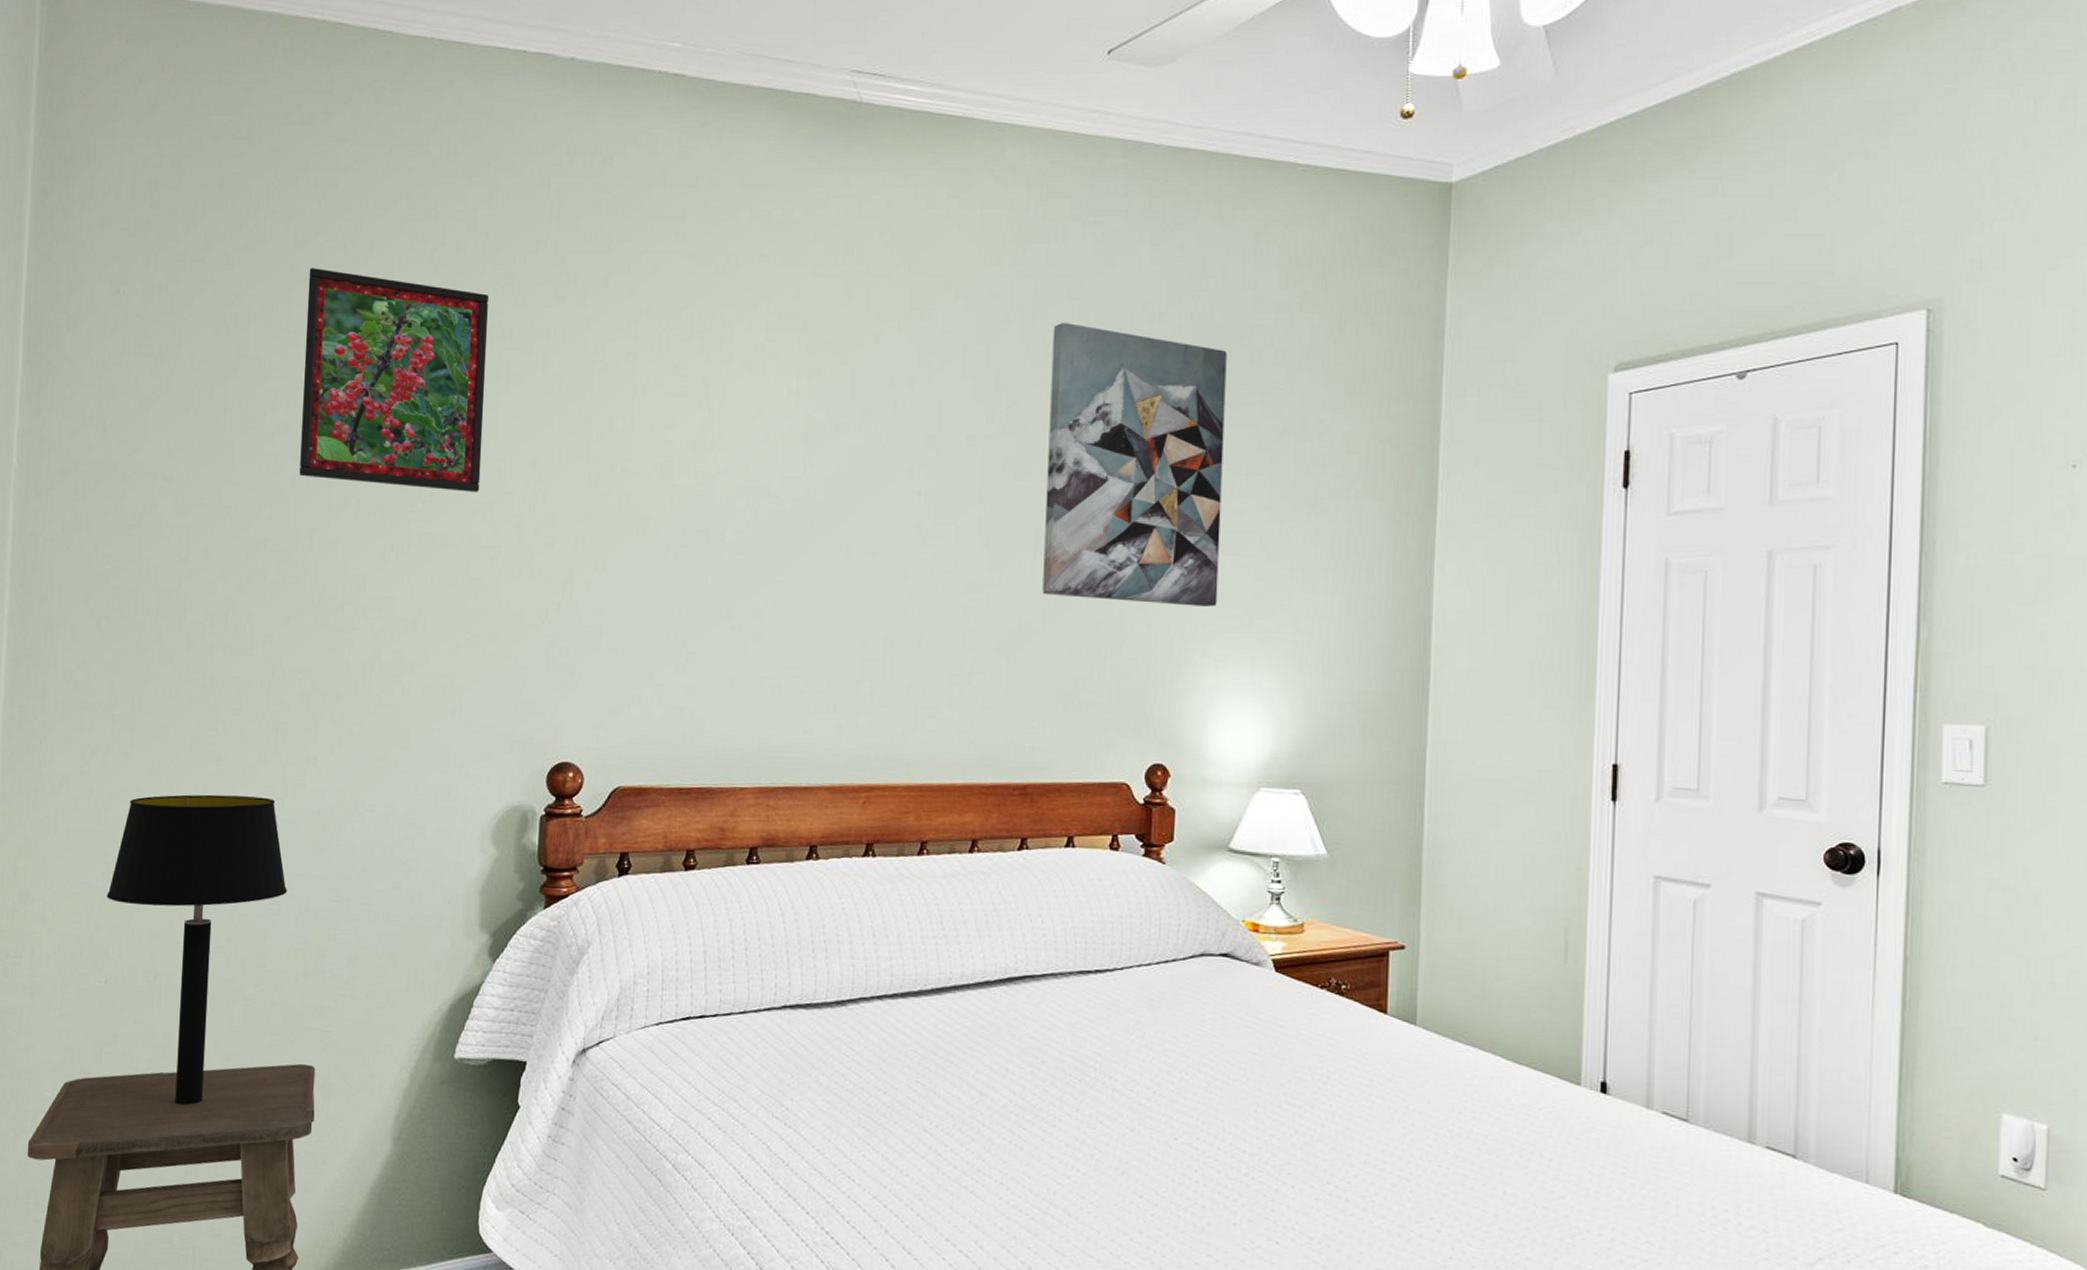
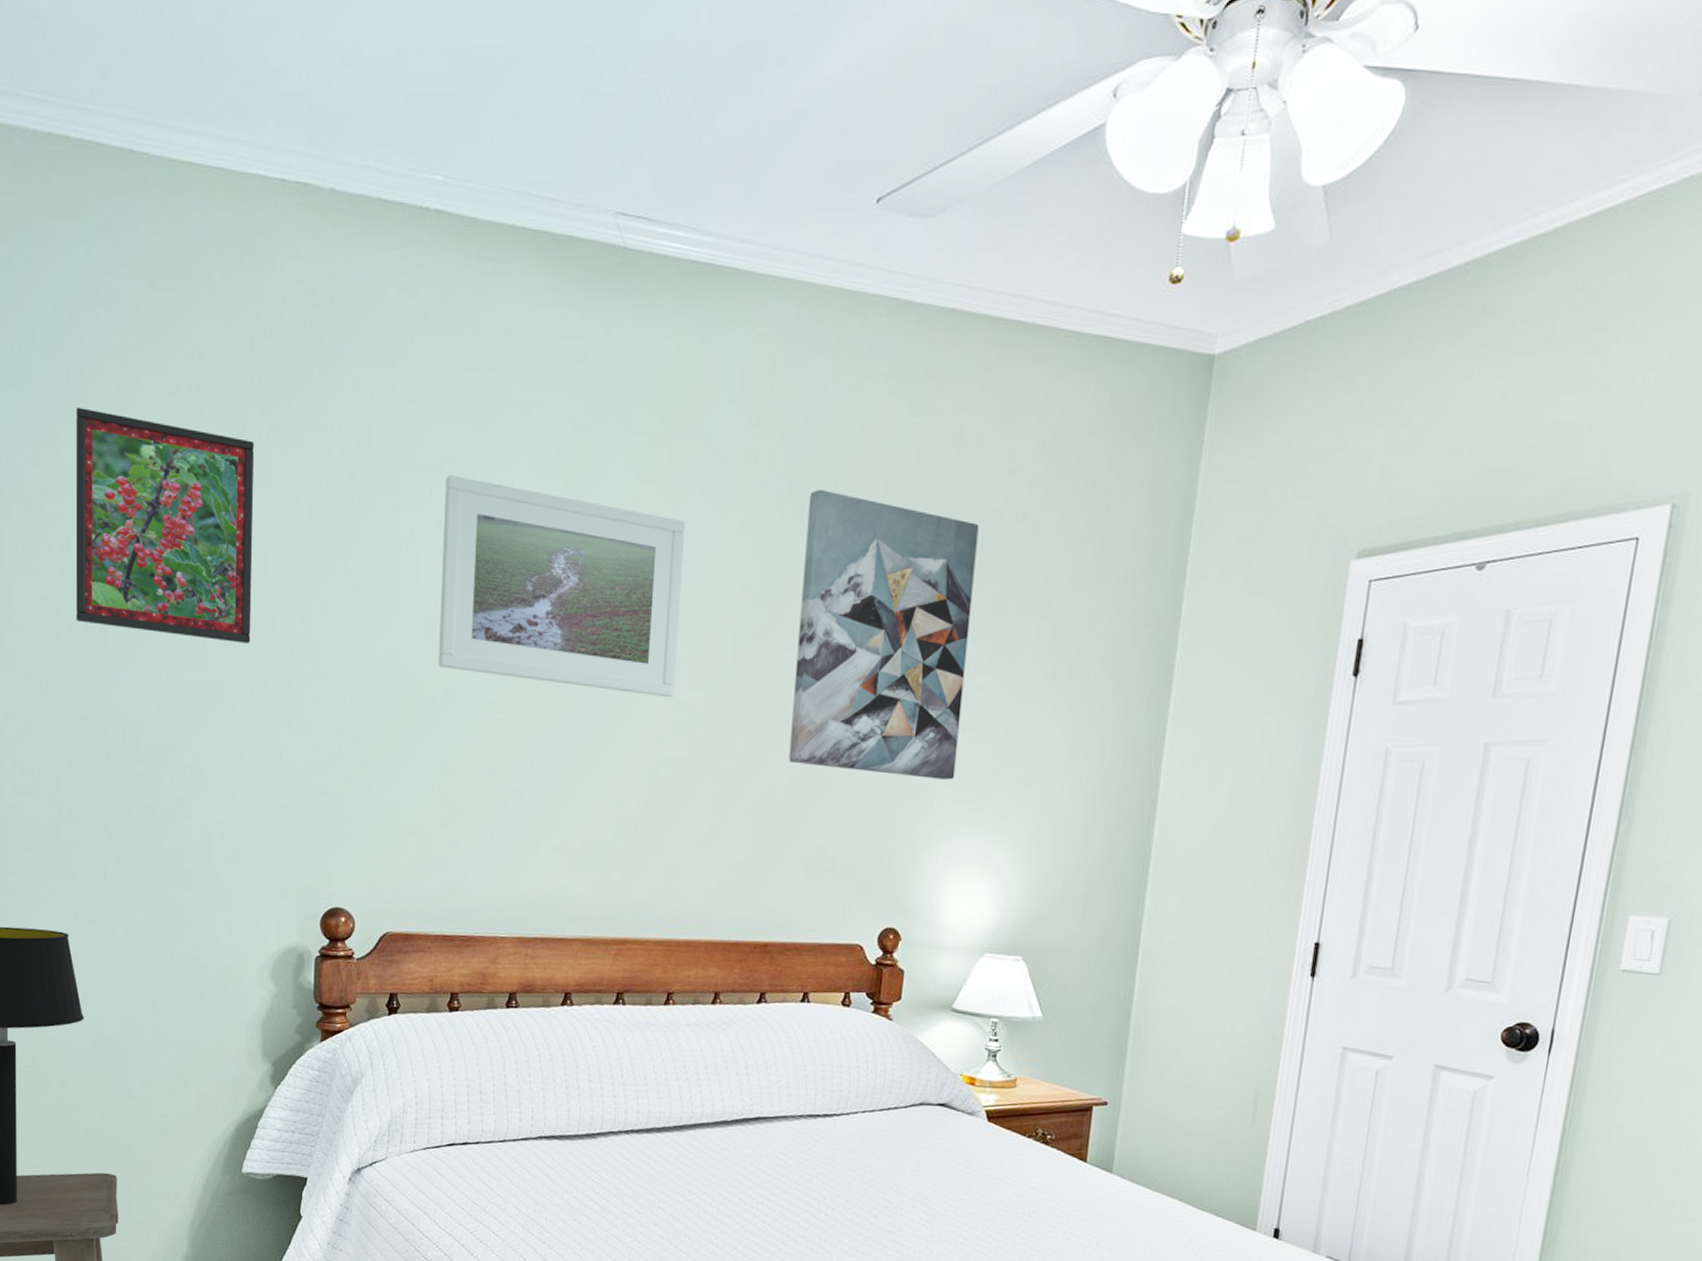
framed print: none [674,321,928,533] -> present [438,475,686,698]

